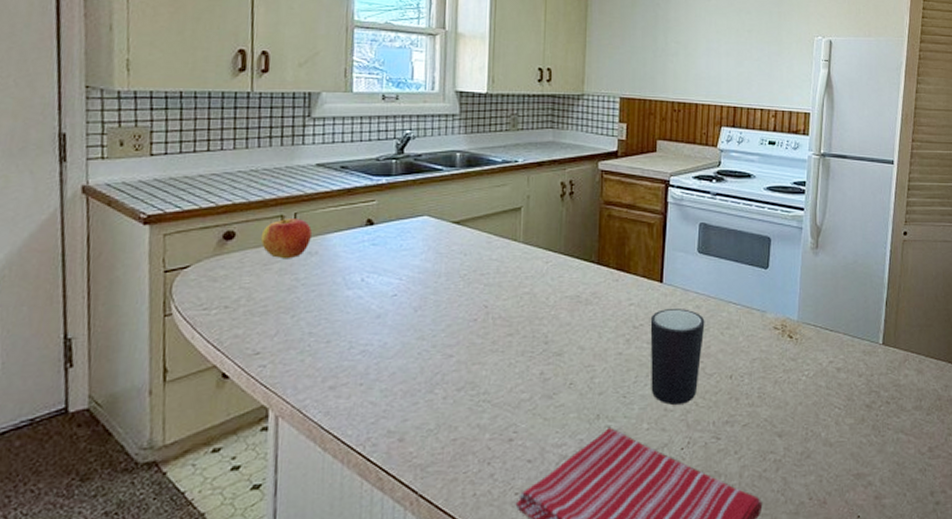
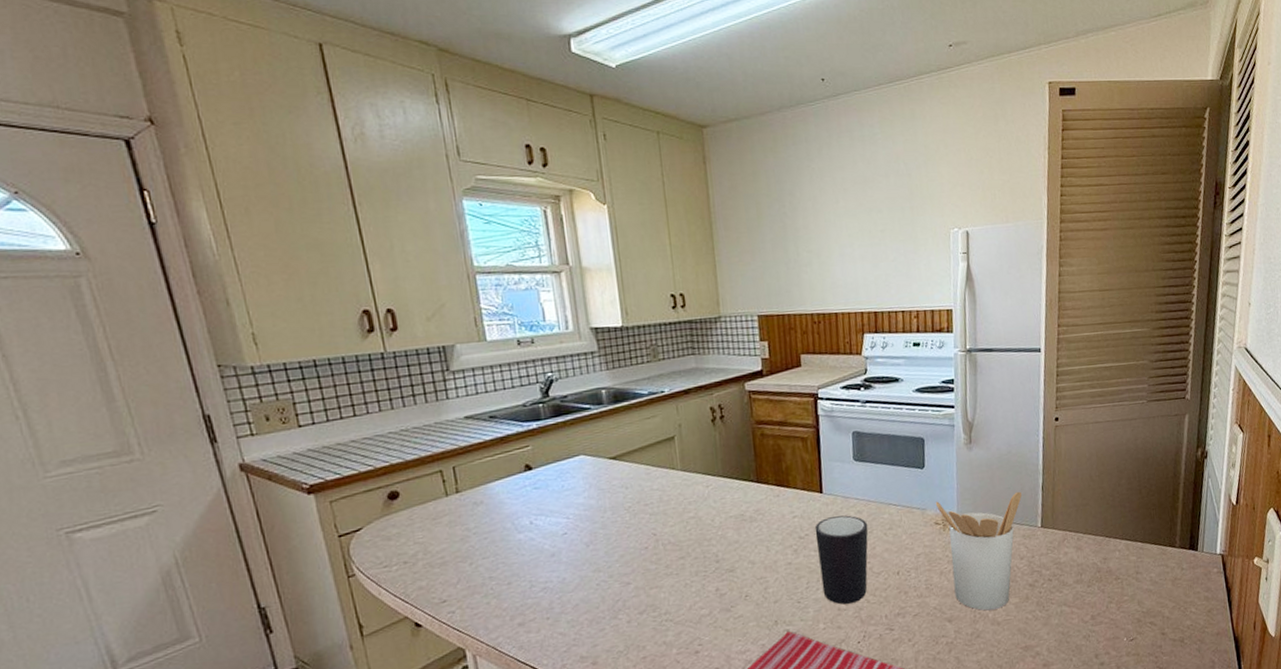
apple: present [260,216,312,259] -> none [424,470,474,512]
utensil holder: none [776,304,865,429] -> present [935,491,1022,611]

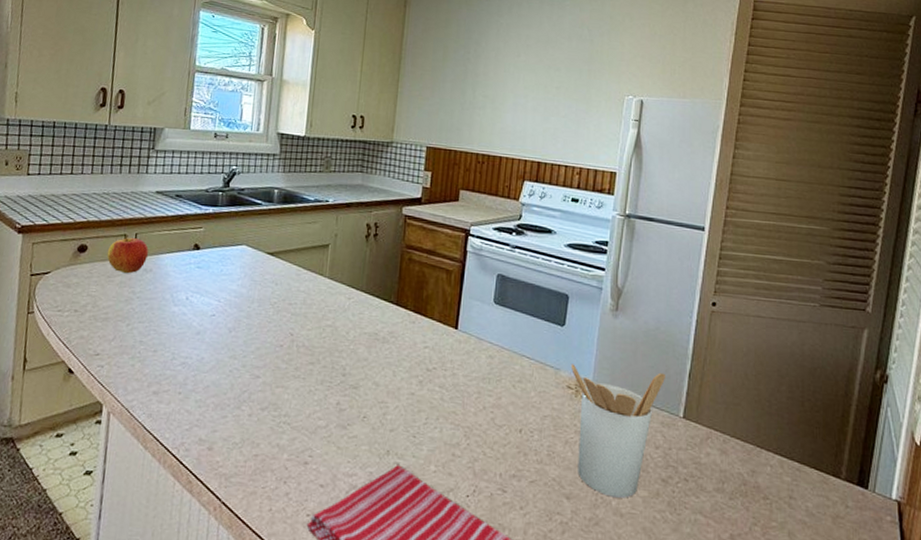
apple: none [424,470,474,512] -> present [107,235,148,274]
mug: present [814,515,869,605] -> none [440,355,497,453]

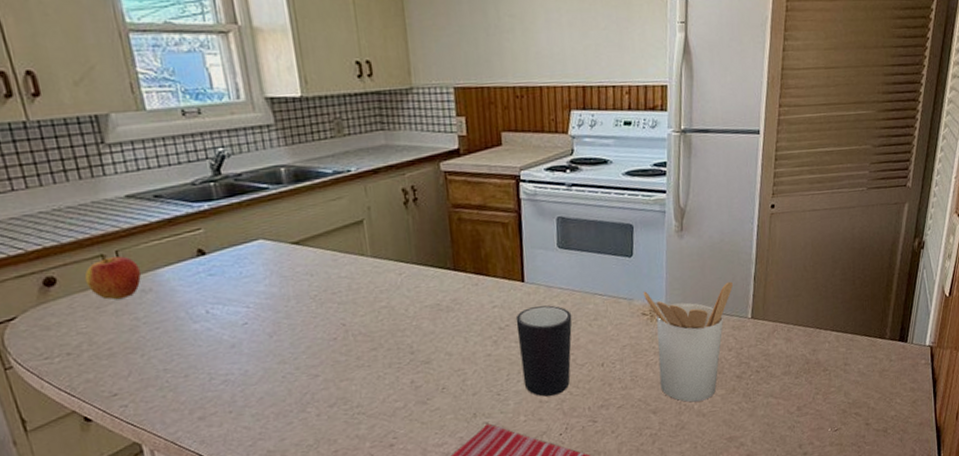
mug: none [440,355,497,453] -> present [515,305,572,397]

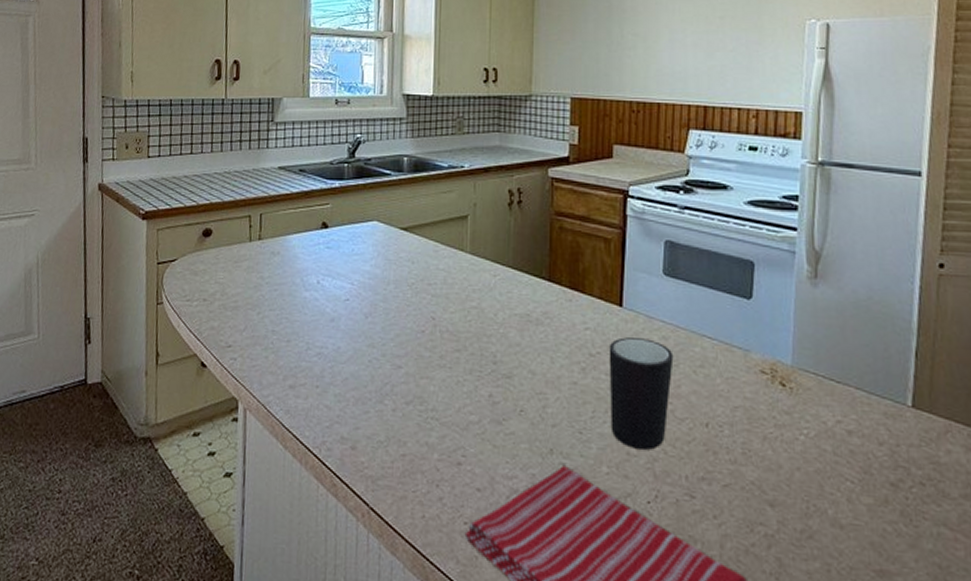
apple: present [84,255,141,300] -> none [232,216,274,258]
utensil holder: present [643,281,733,403] -> none [763,344,885,506]

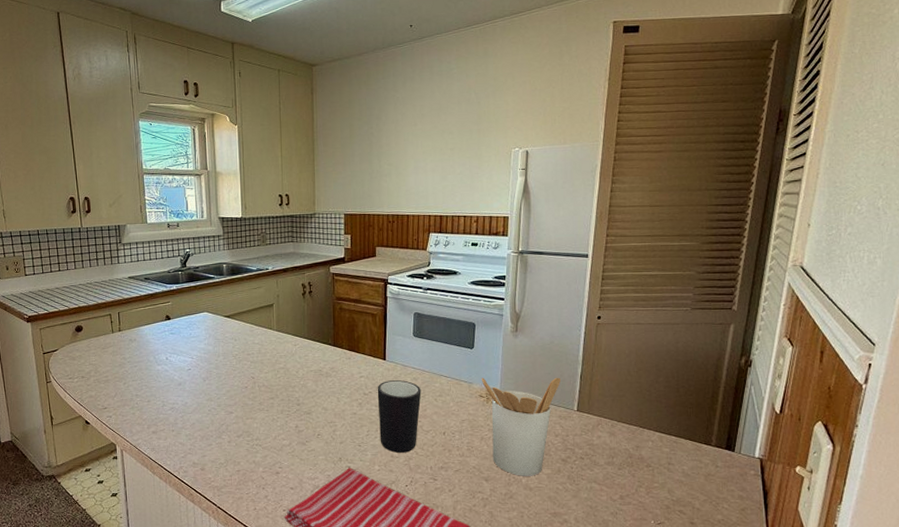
utensil holder: none [763,344,885,506] -> present [481,377,560,476]

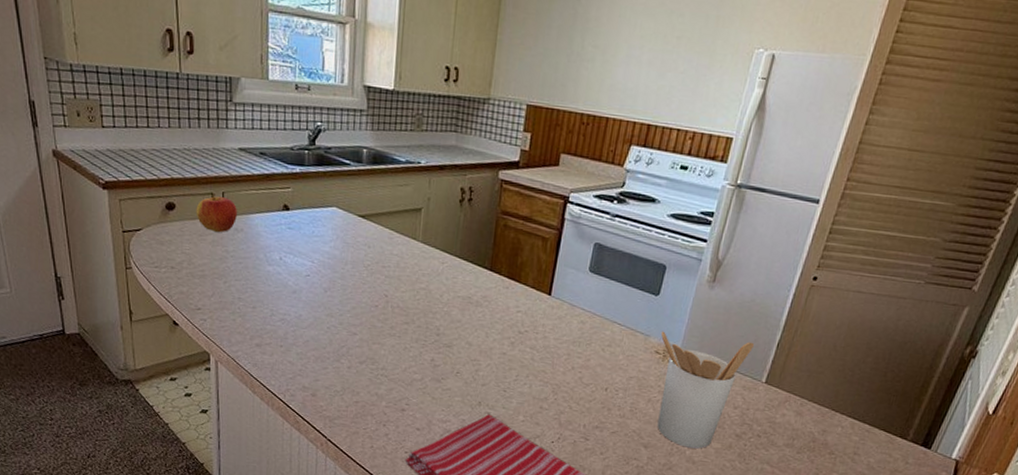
apple: none [98,314,130,345] -> present [196,193,237,233]
mug: present [377,380,422,454] -> none [529,320,588,406]

